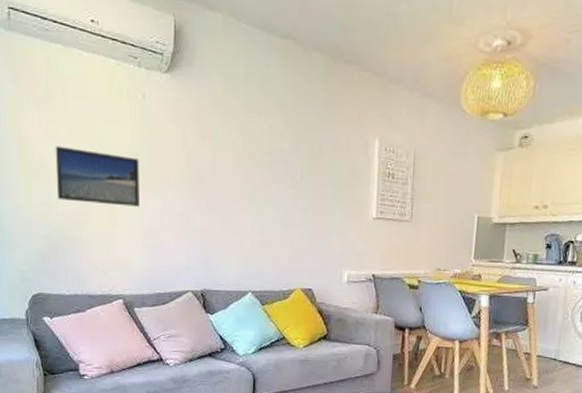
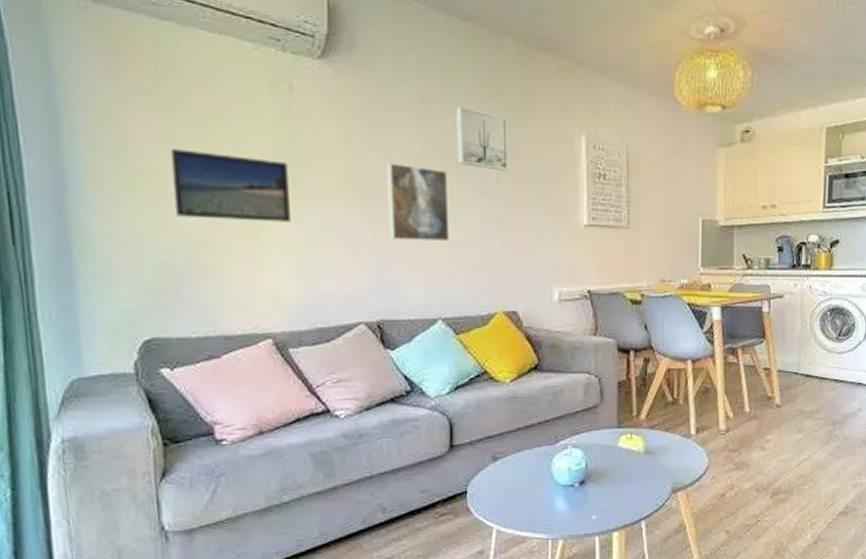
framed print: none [213,160,262,228] -> present [386,163,450,242]
wall art: none [270,113,313,169] -> present [456,106,508,171]

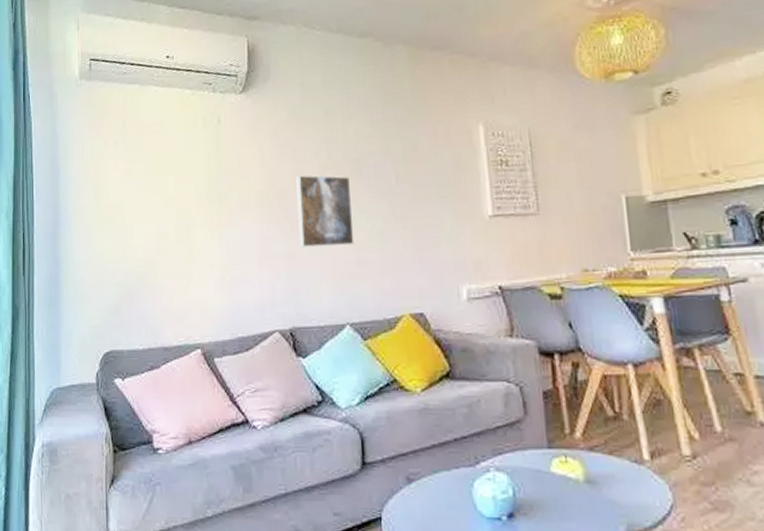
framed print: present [170,149,291,222] -> none [130,184,217,242]
wall art: present [456,106,508,171] -> none [356,114,407,171]

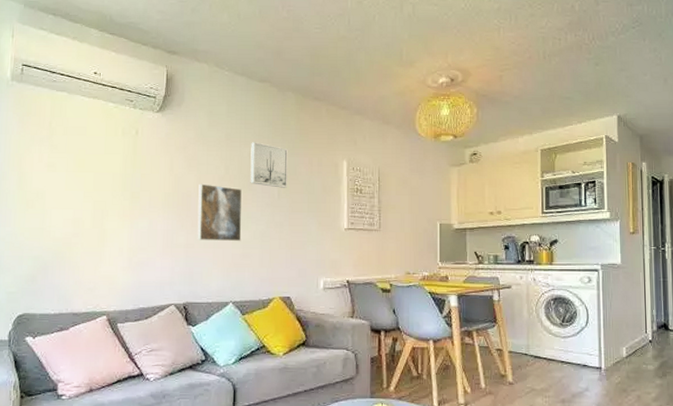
wall art: none [356,114,407,171] -> present [250,142,288,188]

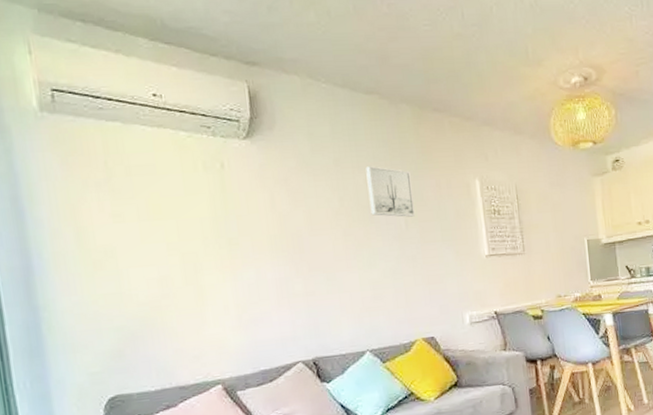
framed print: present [197,183,243,242] -> none [310,220,370,286]

